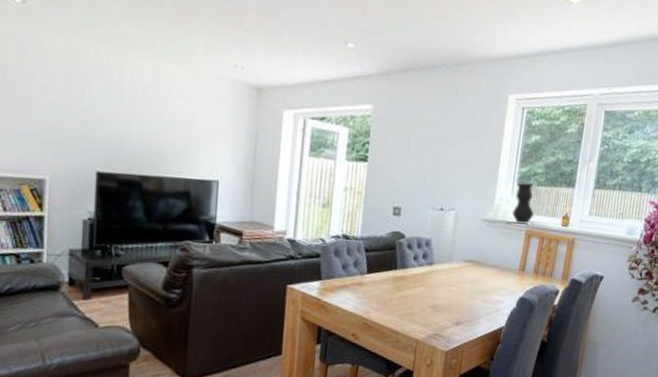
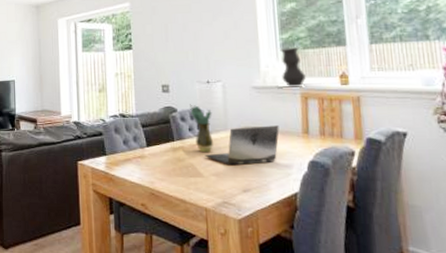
vase: none [418,231,440,284] -> present [190,104,214,153]
laptop computer: none [425,259,500,299] -> present [204,125,279,166]

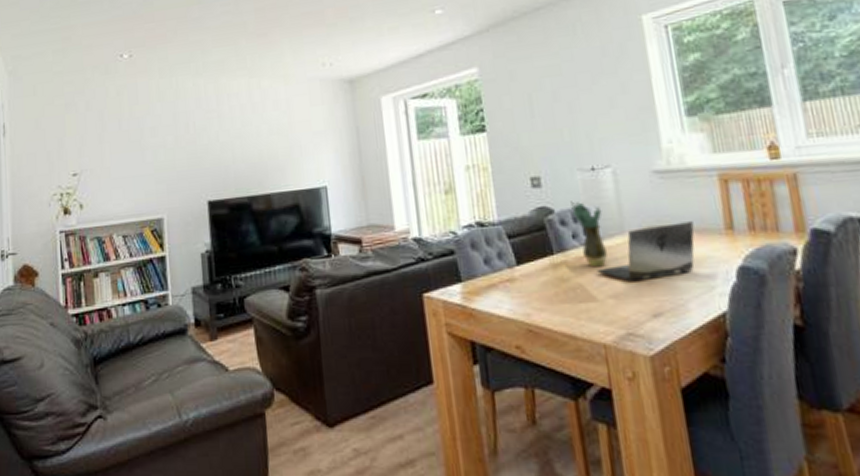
vase: present [280,47,306,87] -> none [685,112,723,168]

